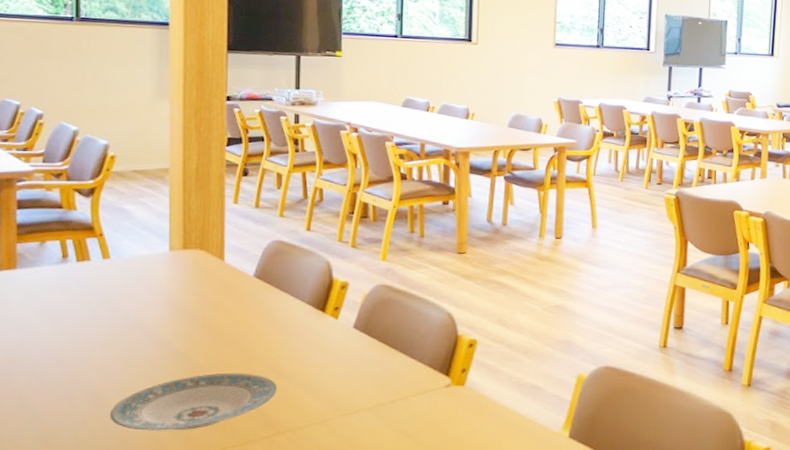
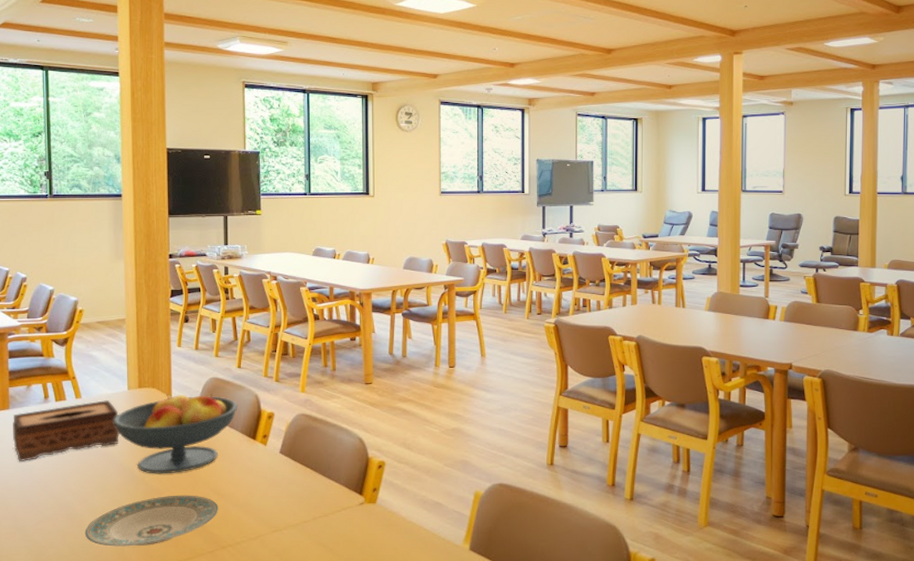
tissue box: none [20,261,157,331] -> present [13,399,119,461]
fruit bowl: none [150,257,306,349] -> present [114,393,238,474]

